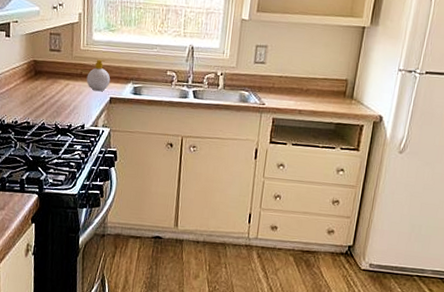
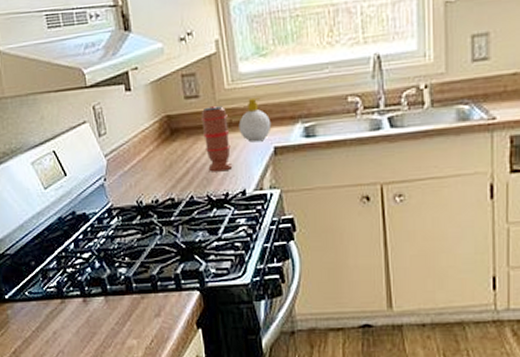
spice grinder: none [59,59,80,109] -> present [201,105,233,172]

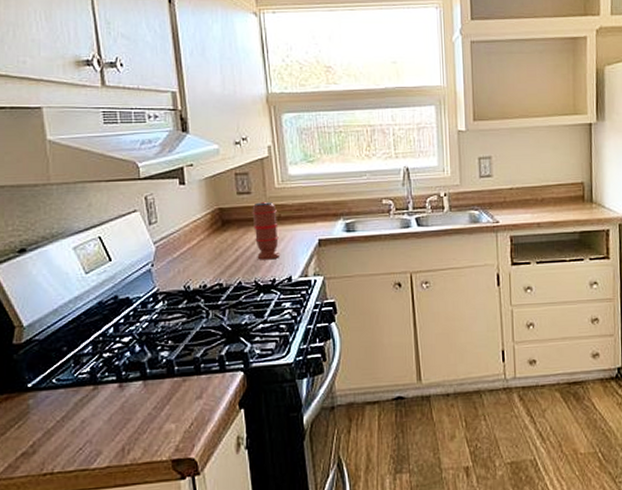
soap bottle: present [238,97,272,143] -> none [287,196,317,235]

